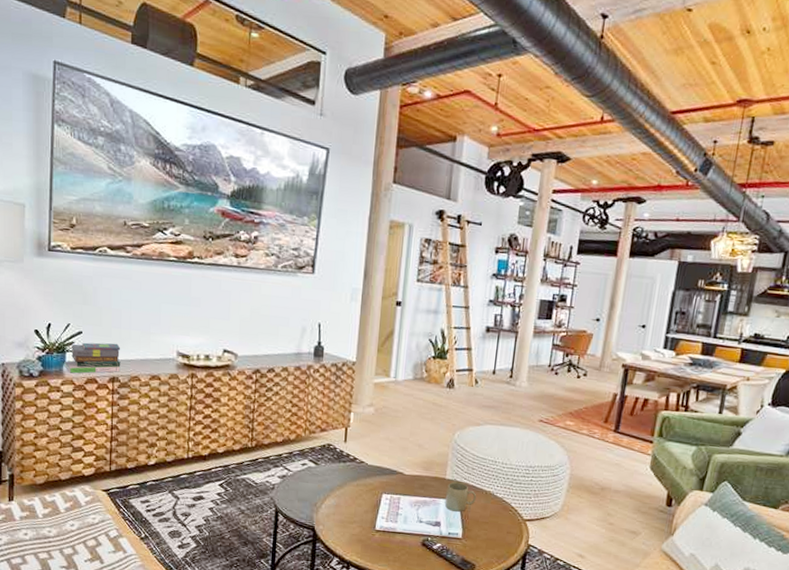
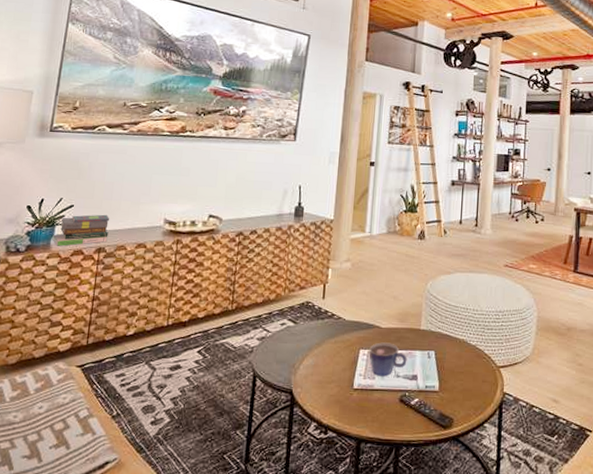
cup: none [391,488,431,522] -> present [369,342,407,378]
mug: present [445,481,477,513] -> none [420,331,451,364]

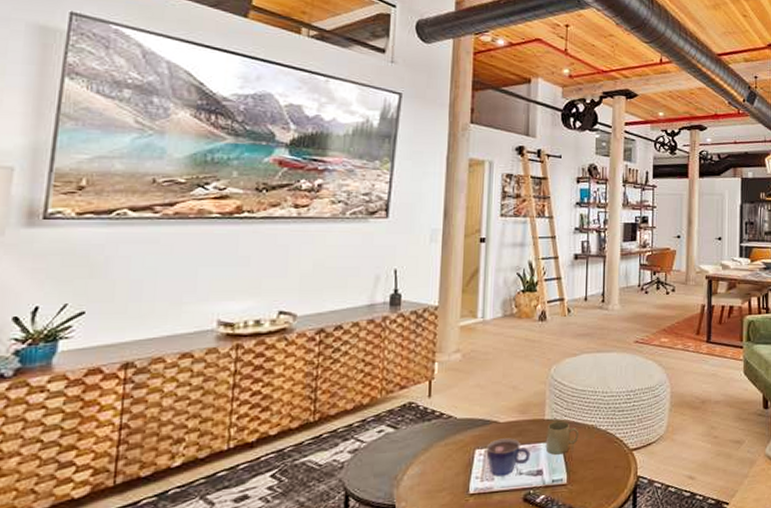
books: present [52,214,110,246] -> none [54,320,140,366]
mug: none [420,331,451,364] -> present [545,420,579,456]

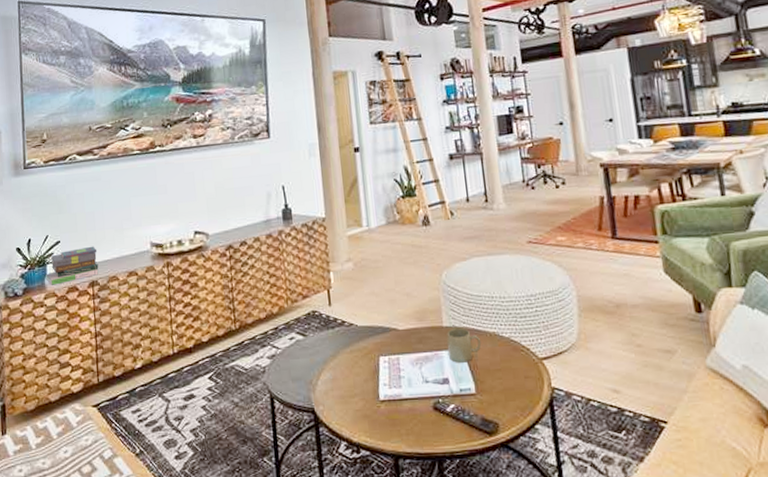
books: none [54,320,140,366] -> present [46,246,99,285]
cup: present [486,438,531,478] -> none [389,345,434,385]

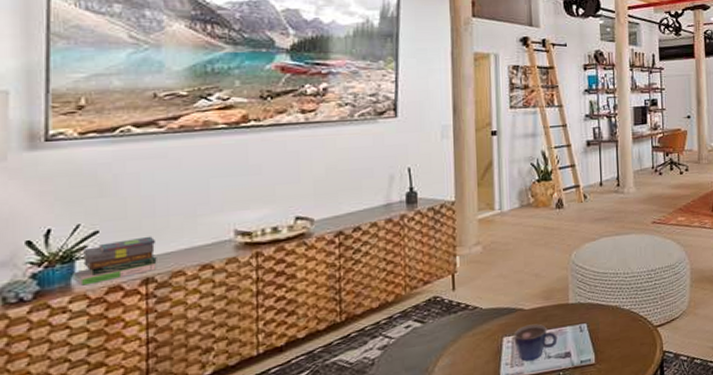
cup: none [389,345,434,385] -> present [513,323,558,362]
mug: present [446,327,482,364] -> none [571,303,604,338]

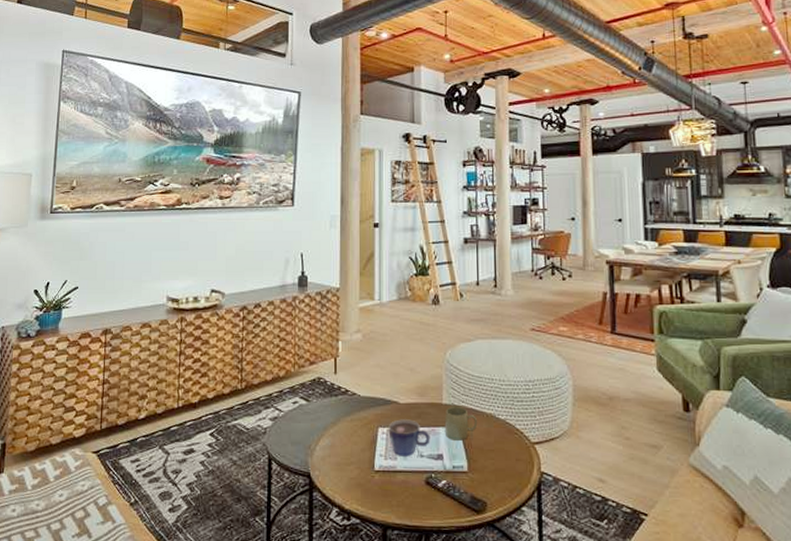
books: present [73,236,157,286] -> none [60,295,114,330]
mug: none [571,303,604,338] -> present [444,406,478,442]

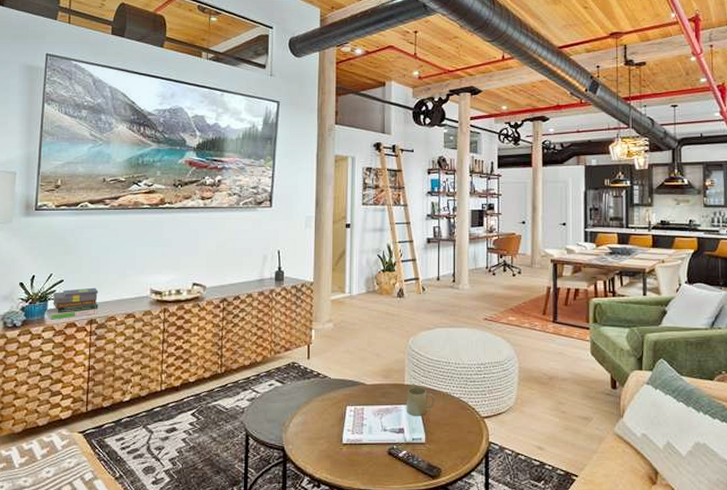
books: none [60,295,114,330] -> present [46,287,99,320]
cup: present [388,419,430,458] -> none [355,398,393,432]

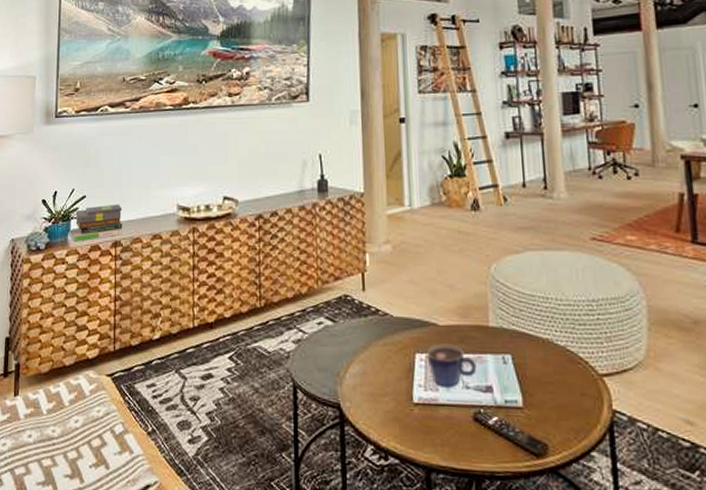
cup: none [355,398,393,432] -> present [427,344,477,389]
mug: present [406,386,435,417] -> none [492,329,533,372]

